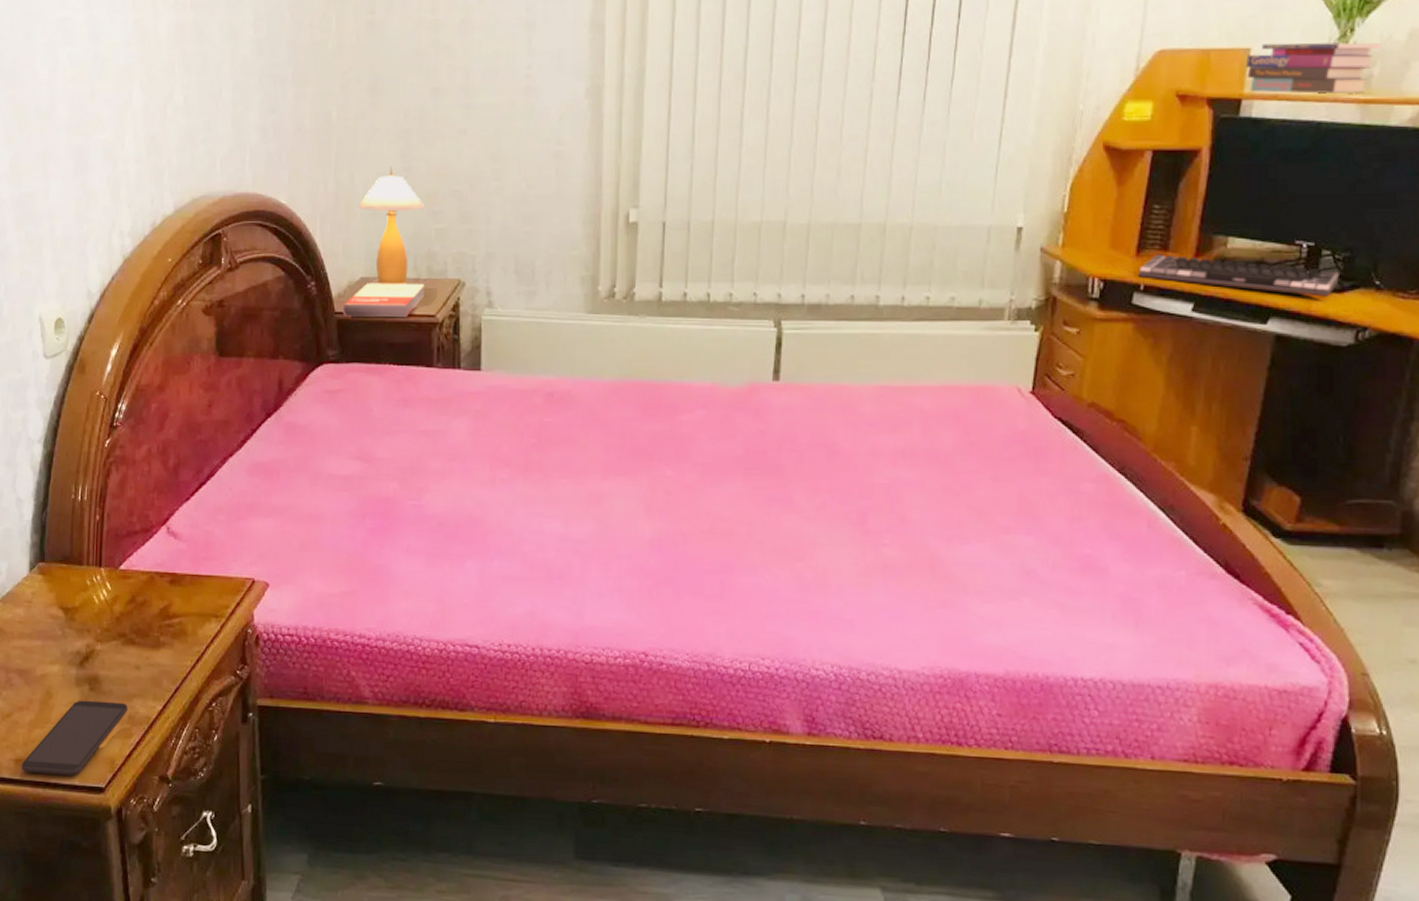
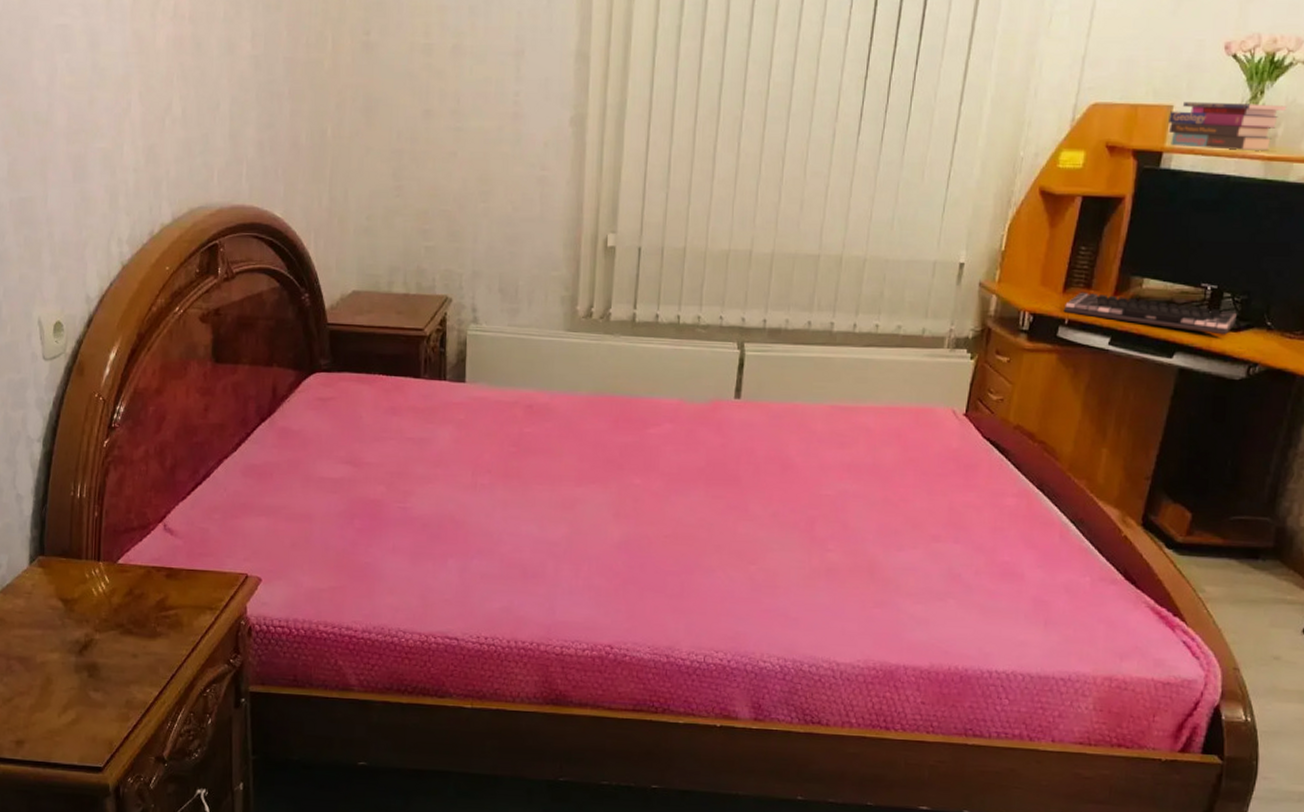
mobile phone: present [21,700,128,776] -> none [22,686,125,756]
book: present [342,283,425,318] -> none [334,296,414,331]
table lamp: present [357,166,426,284] -> none [350,185,416,299]

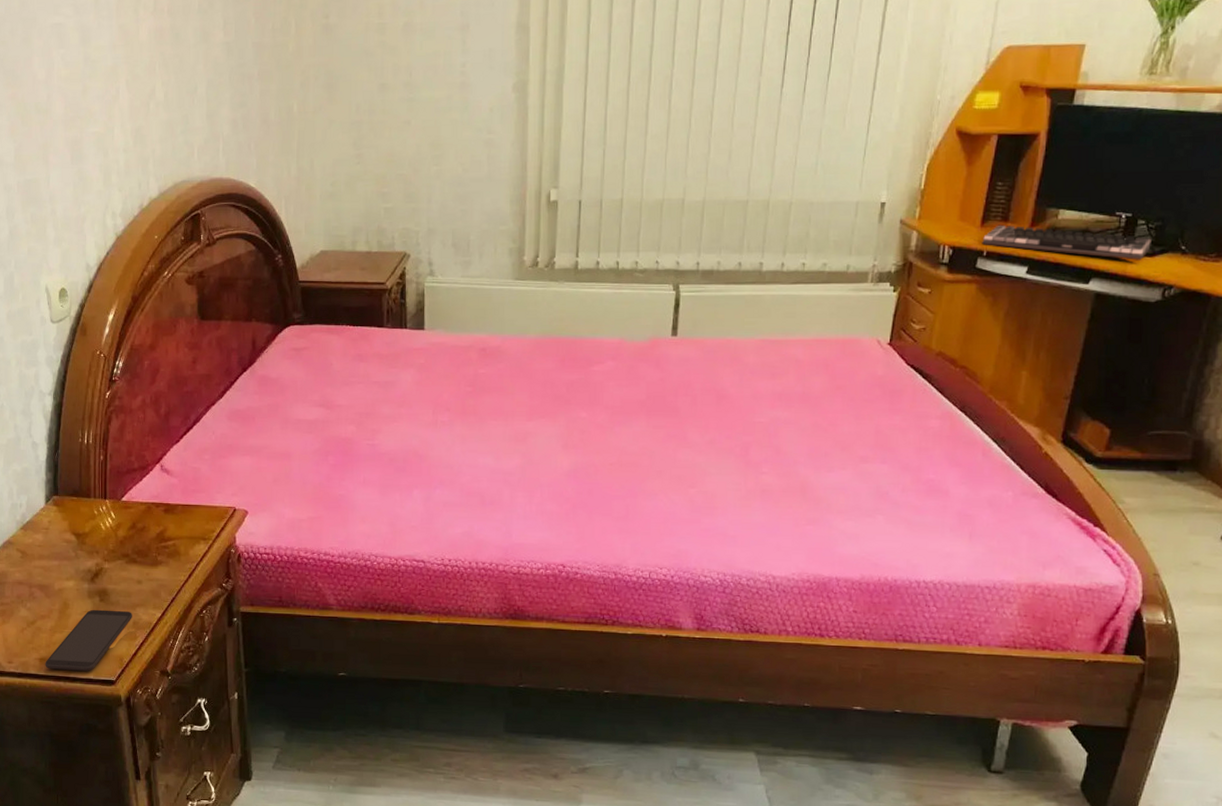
mobile phone: none [22,686,125,756] -> present [45,609,132,671]
books: present [1168,101,1287,151] -> none [1081,38,1198,84]

